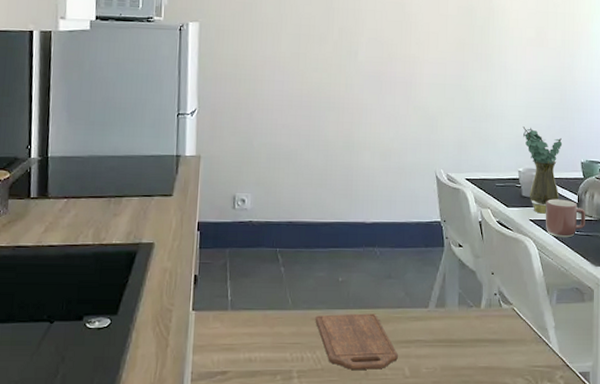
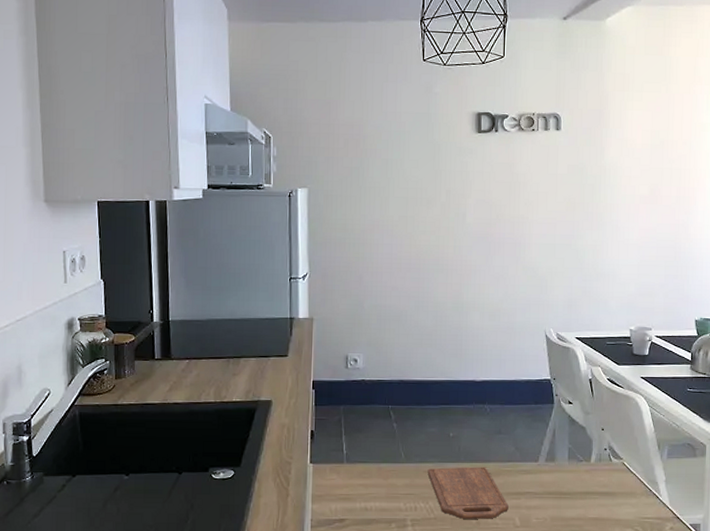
vase: present [523,127,563,214] -> none [634,285,676,371]
mug: present [545,199,585,238] -> none [657,356,699,395]

